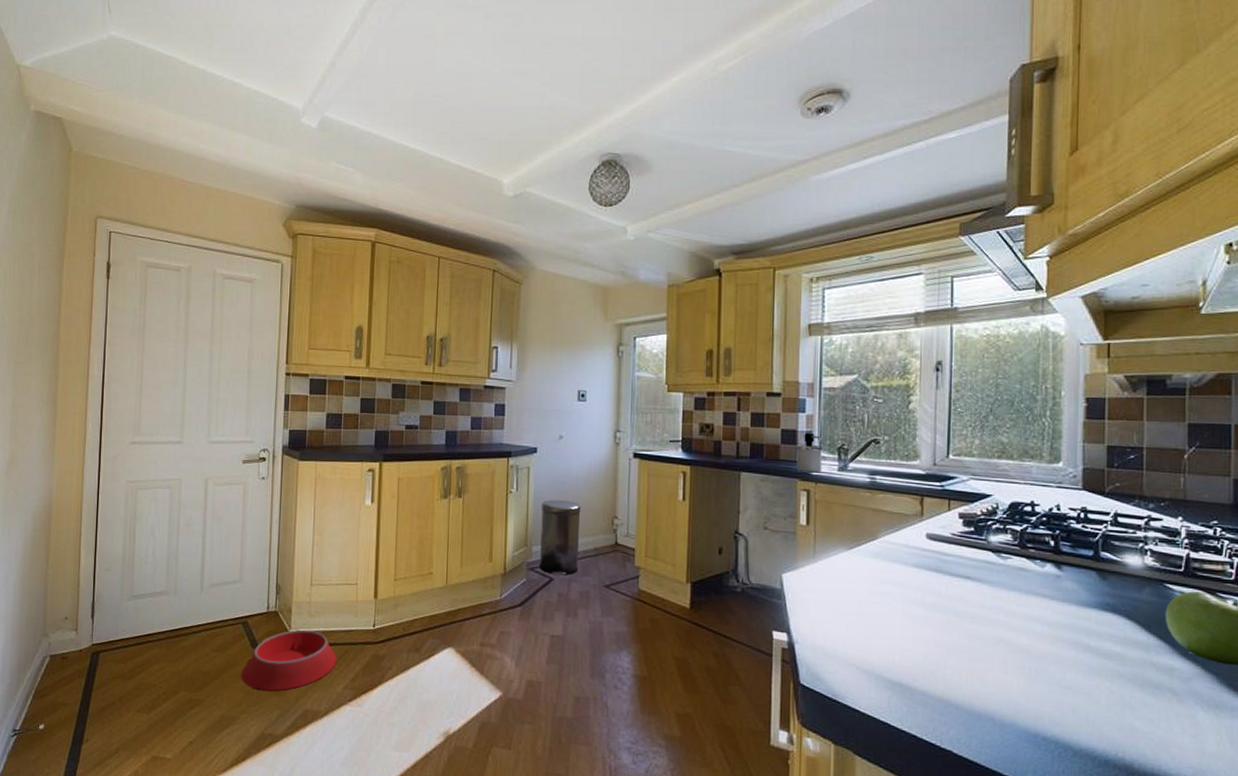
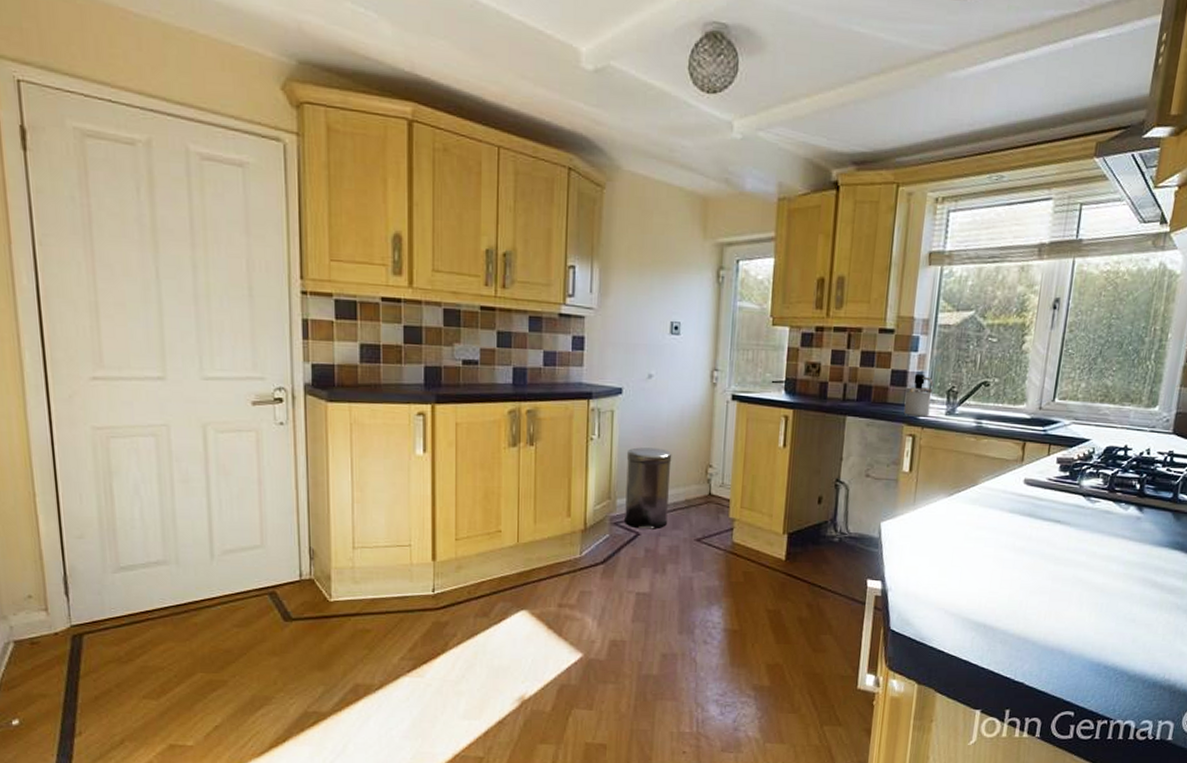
pet bowl: present [241,629,338,691] -> none [273,598,392,666]

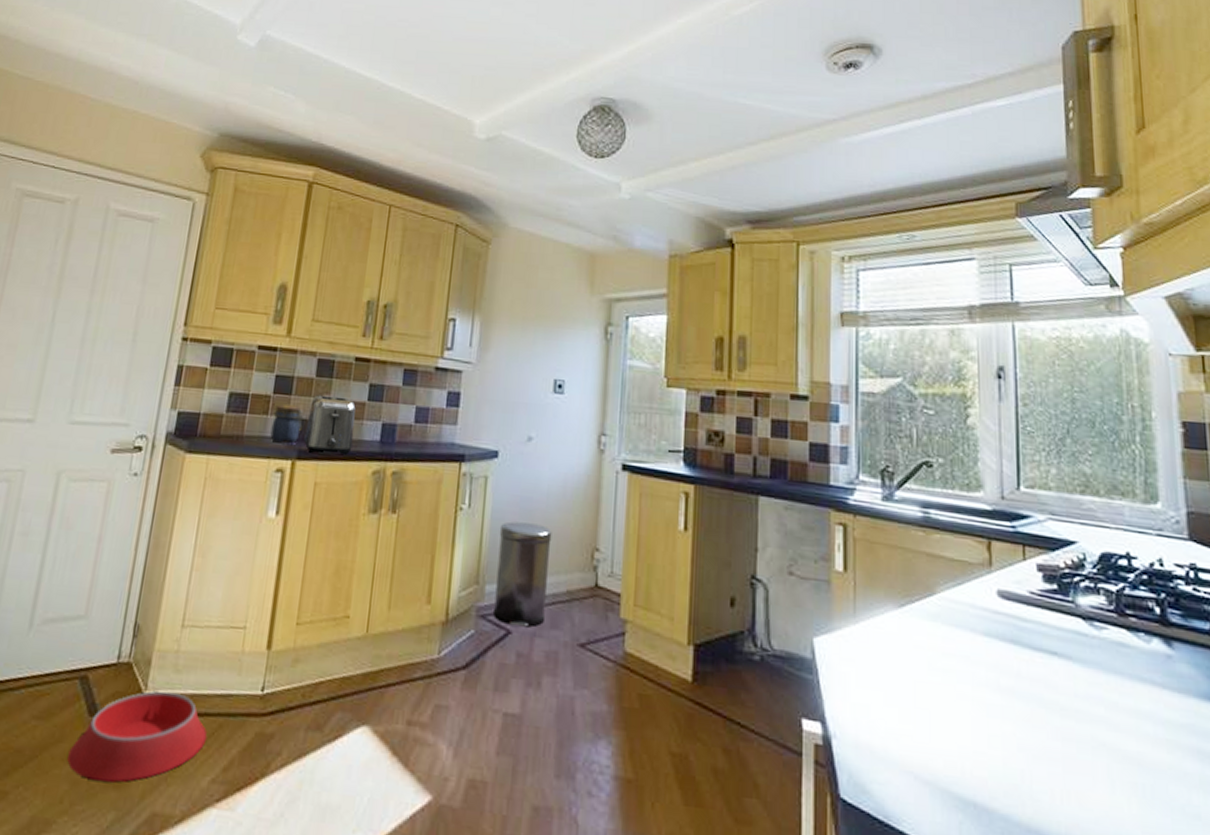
pet bowl: none [273,598,392,666] -> present [67,691,208,783]
jar: none [407,353,437,390] -> present [270,404,303,444]
toaster: none [440,343,487,398] -> present [303,395,356,456]
soap dispenser: present [903,373,934,417] -> none [827,448,863,502]

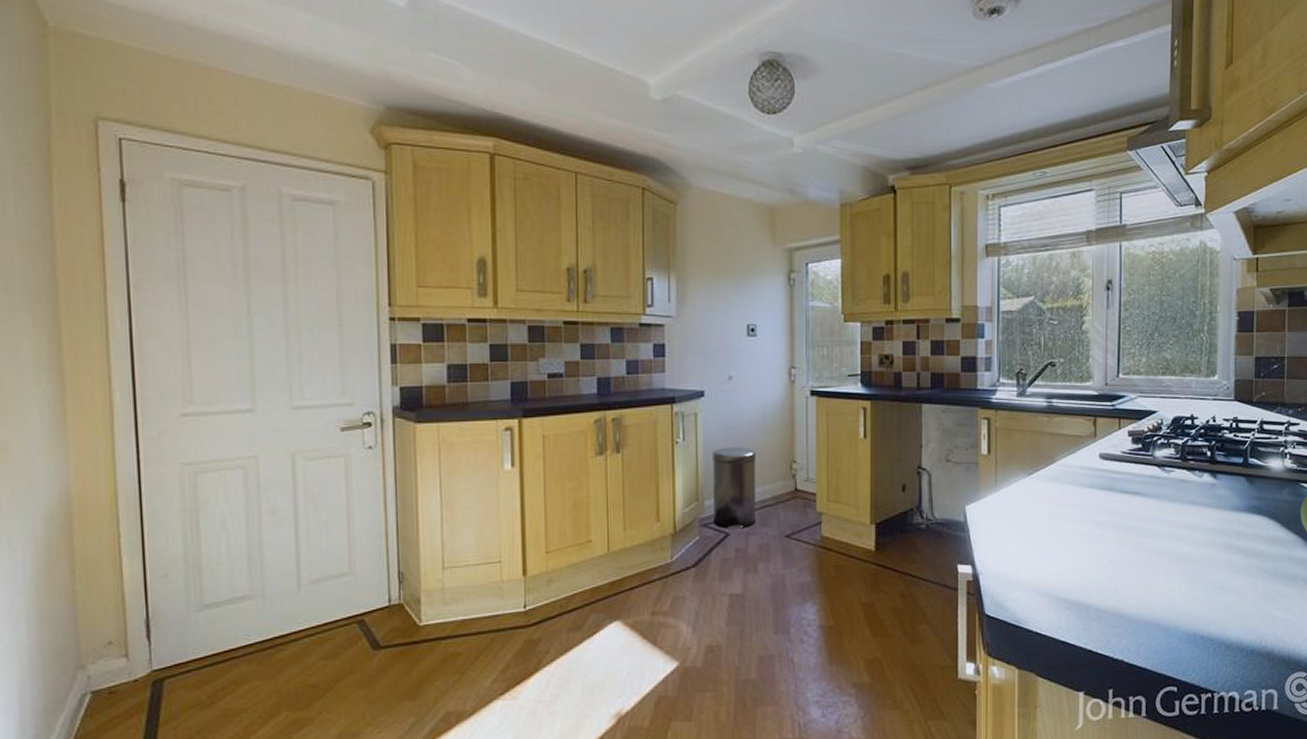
pet bowl: present [67,691,208,783] -> none [361,620,483,697]
jar: present [270,404,303,444] -> none [494,370,524,405]
toaster: present [303,395,356,456] -> none [526,358,573,410]

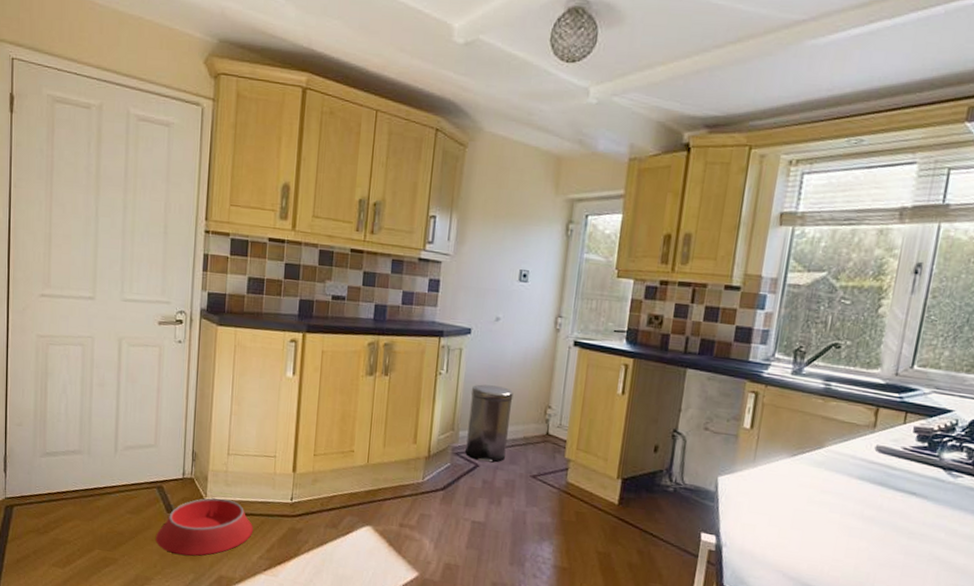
pet bowl: none [361,620,483,697] -> present [156,498,254,556]

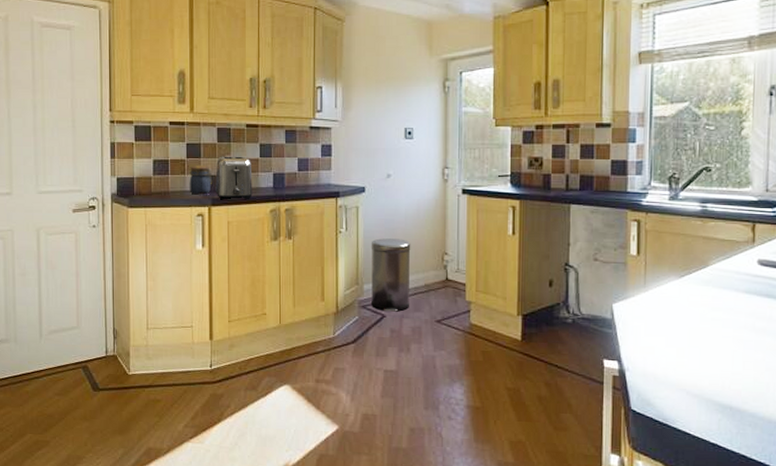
pet bowl: present [156,498,254,556] -> none [84,372,177,431]
jar: none [284,287,310,320] -> present [189,166,213,195]
toaster: none [311,280,353,330] -> present [215,156,253,200]

